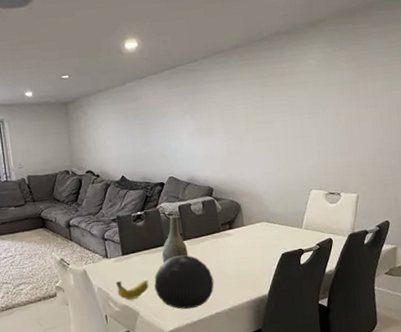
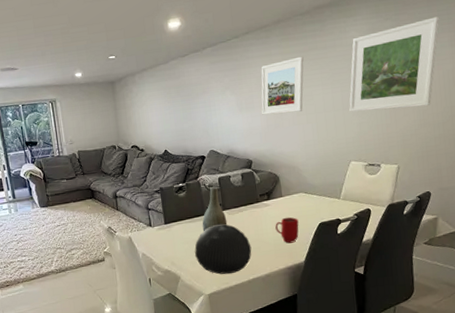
fruit: present [115,280,149,300] -> none [158,247,190,265]
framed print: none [220,82,263,141] -> present [261,56,304,115]
mug: none [238,247,262,275] -> present [275,217,299,243]
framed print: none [308,48,391,140] -> present [349,16,440,112]

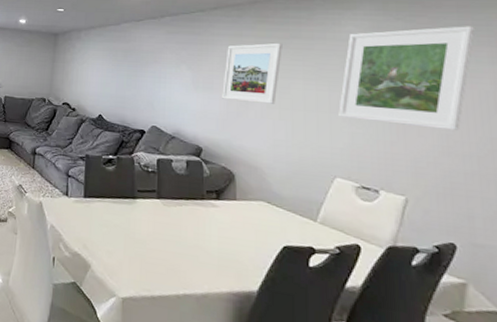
decorative ball: present [194,223,252,275] -> none [114,213,187,280]
vase: present [202,186,228,231] -> none [128,167,161,218]
mug: present [275,217,299,243] -> none [222,226,255,263]

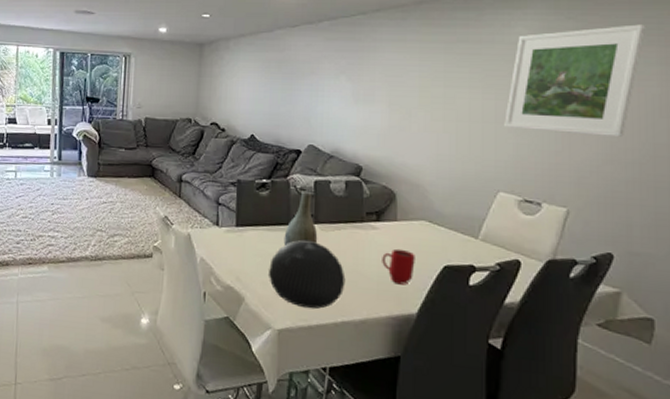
decorative ball: none [114,213,187,280] -> present [269,239,346,309]
vase: none [128,167,161,218] -> present [283,191,318,245]
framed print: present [222,42,282,104] -> none [384,48,449,116]
mug: none [222,226,255,263] -> present [382,248,415,285]

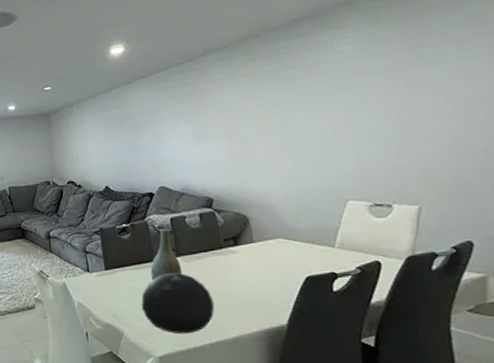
mug: present [382,248,415,285] -> none [245,267,278,300]
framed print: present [504,24,646,138] -> none [342,20,470,140]

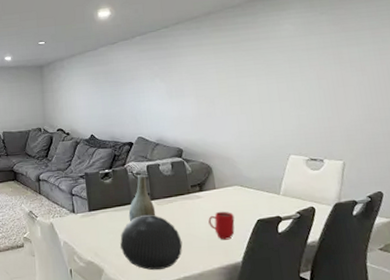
mug: none [245,267,278,300] -> present [208,211,235,240]

